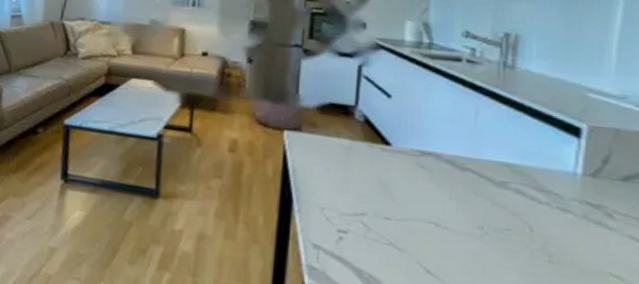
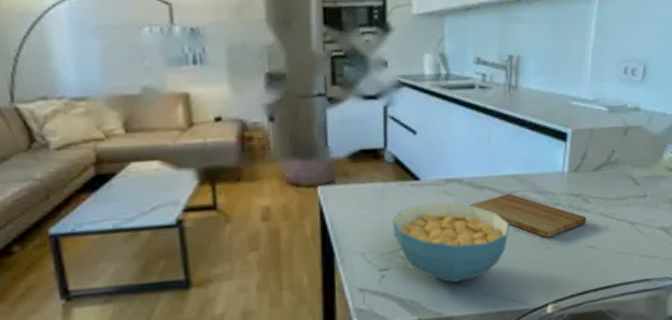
cereal bowl: none [356,171,500,272] -> present [392,203,510,283]
cutting board: none [448,182,611,249] -> present [469,193,587,238]

